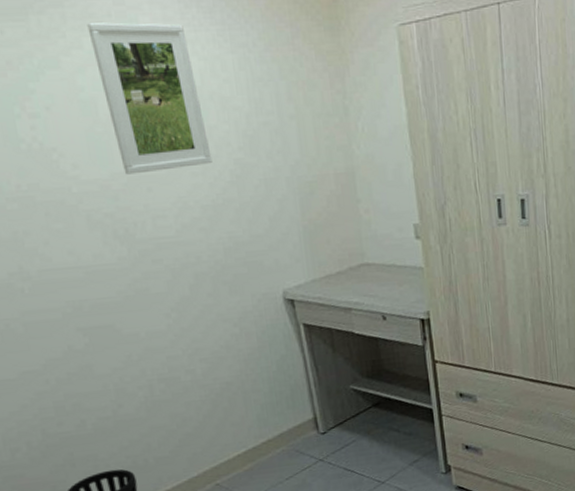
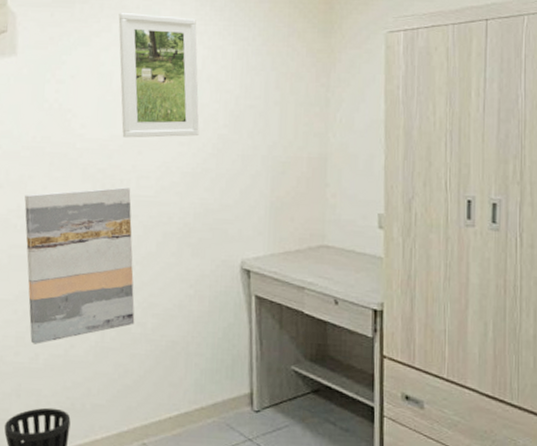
wall art: none [25,230,183,411] -> present [24,187,135,344]

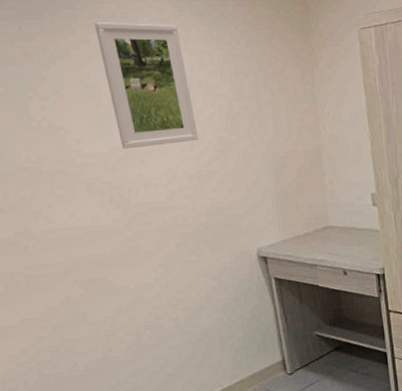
wall art: present [24,187,135,344] -> none [30,197,167,355]

